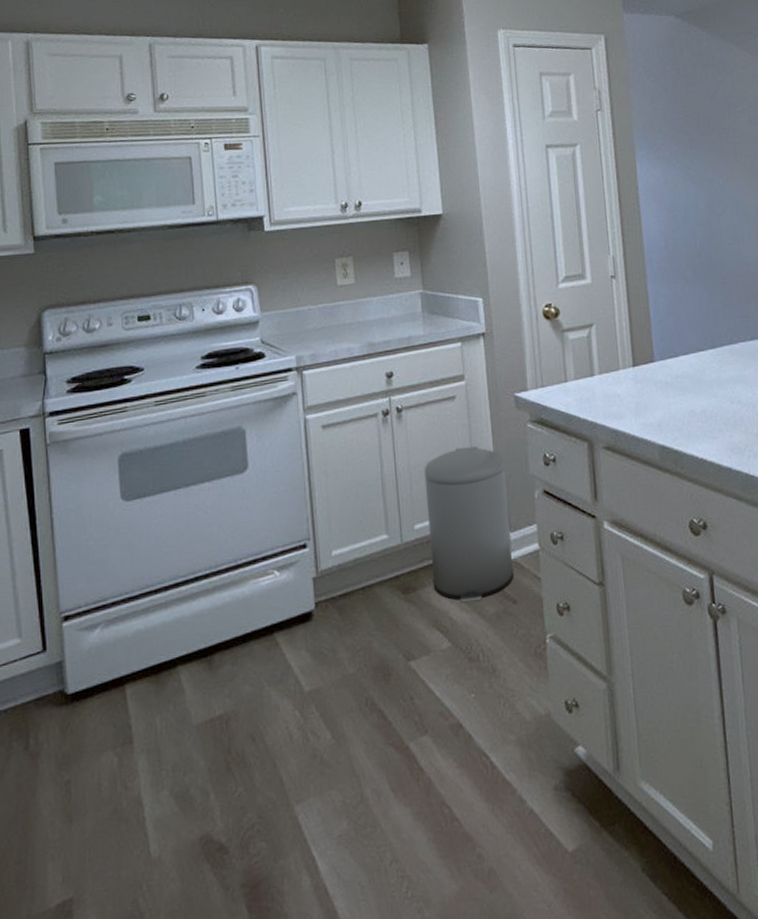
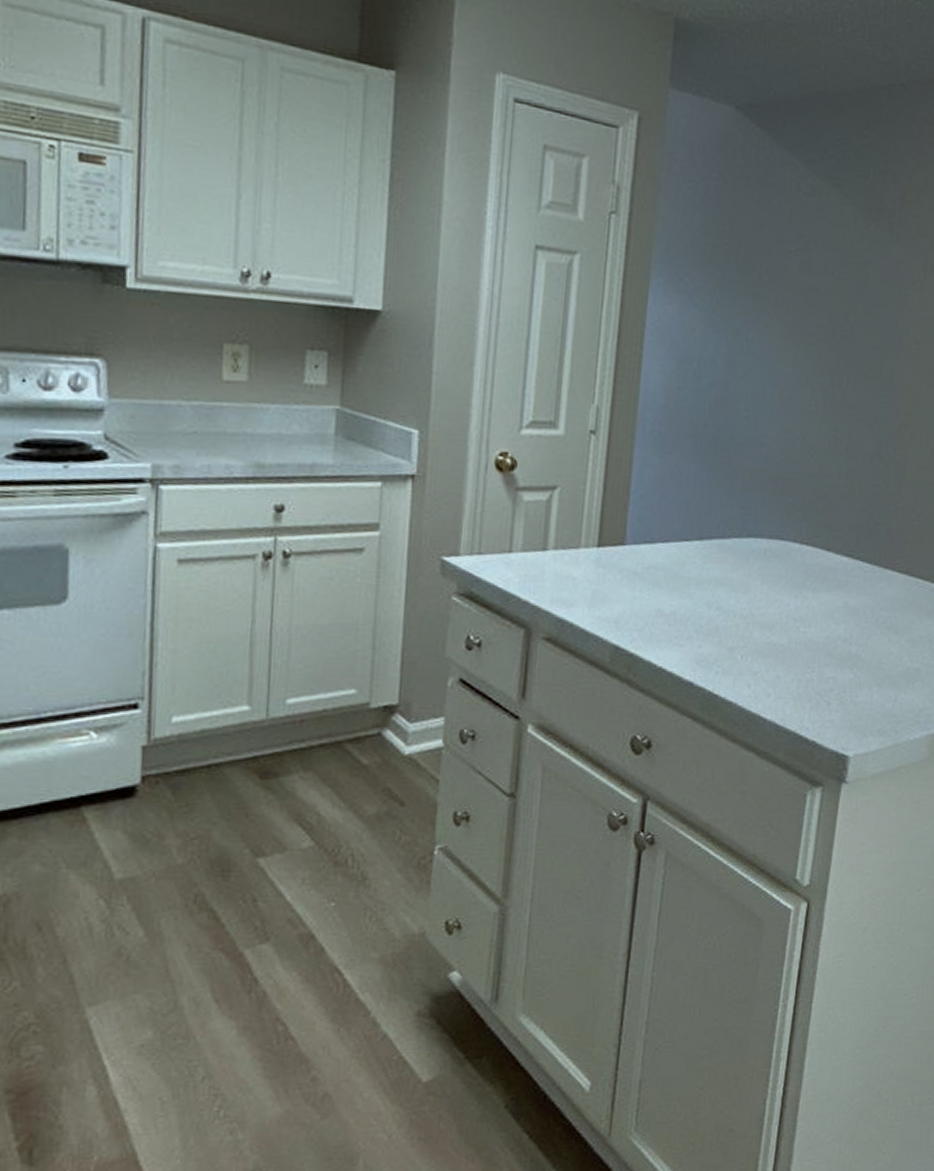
pedal bin: present [424,446,514,603] -> none [301,613,417,798]

